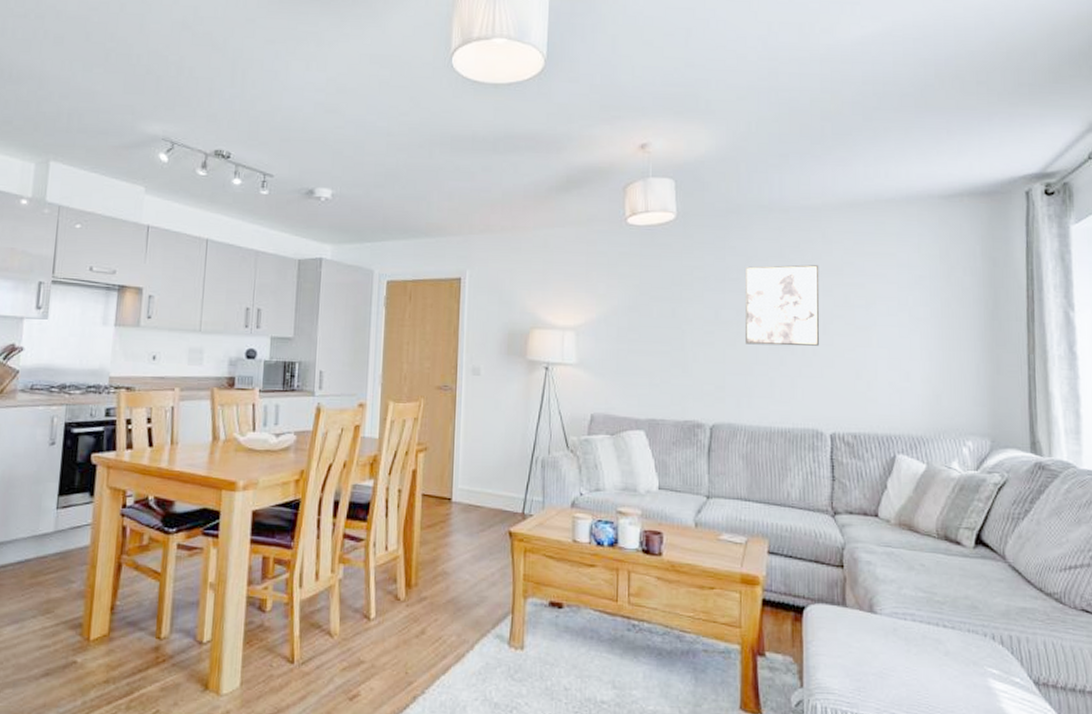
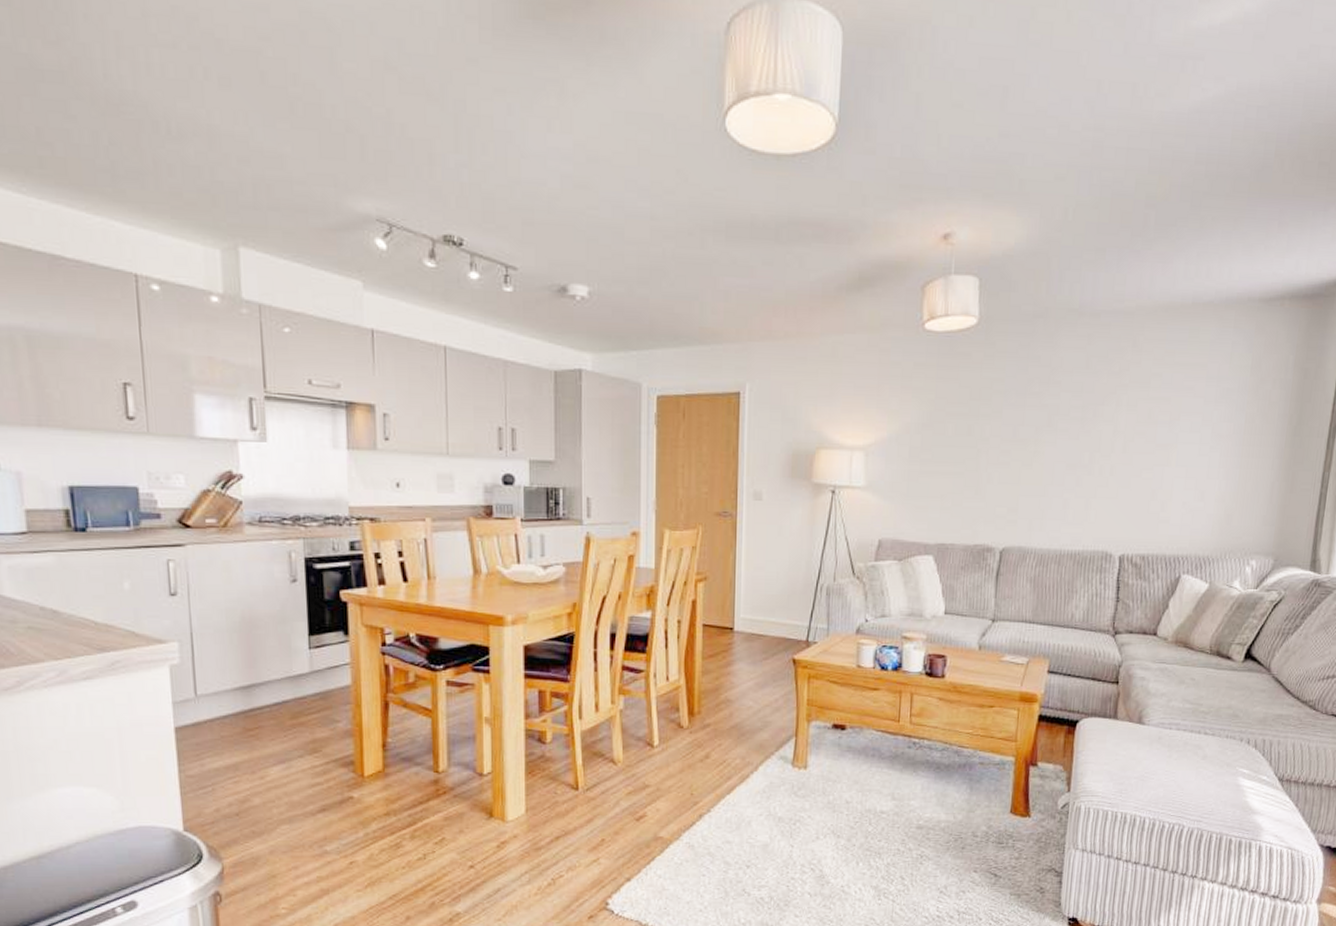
wall art: present [746,264,820,346] -> none [1042,376,1126,466]

